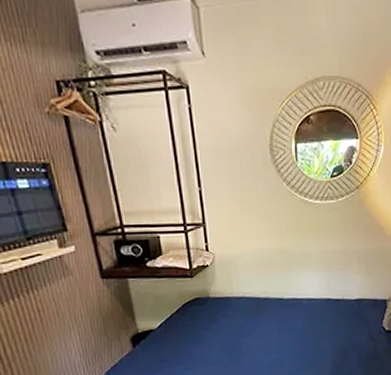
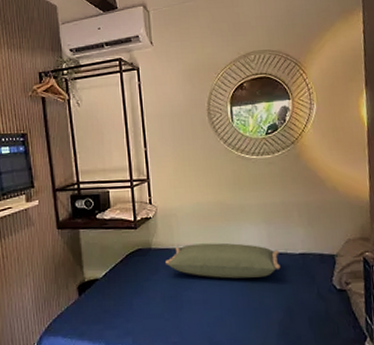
pillow: none [225,290,337,325] -> present [166,242,281,279]

